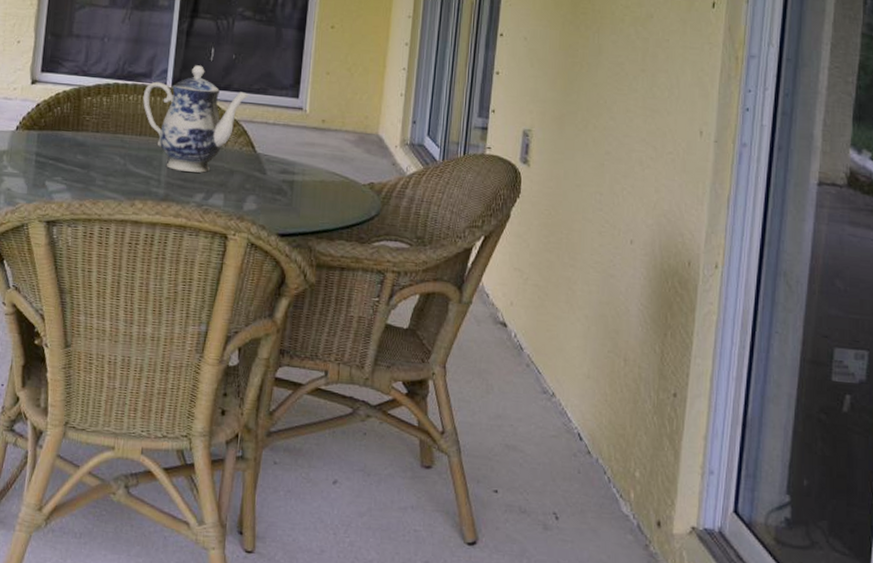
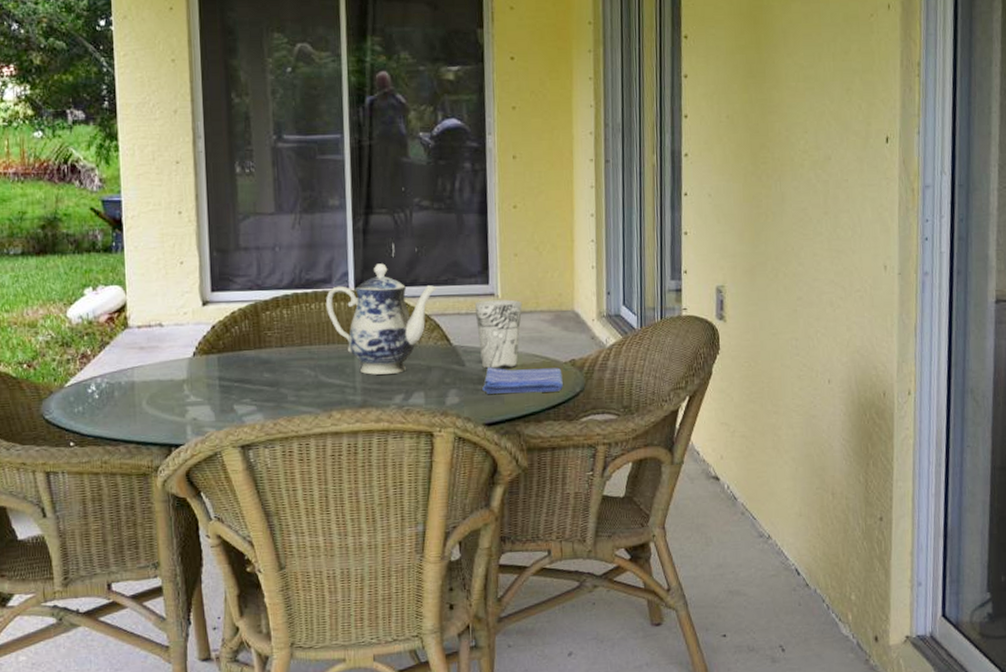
dish towel: none [280,179,360,212] -> present [482,367,563,394]
cup: none [282,113,329,183] -> present [474,299,523,369]

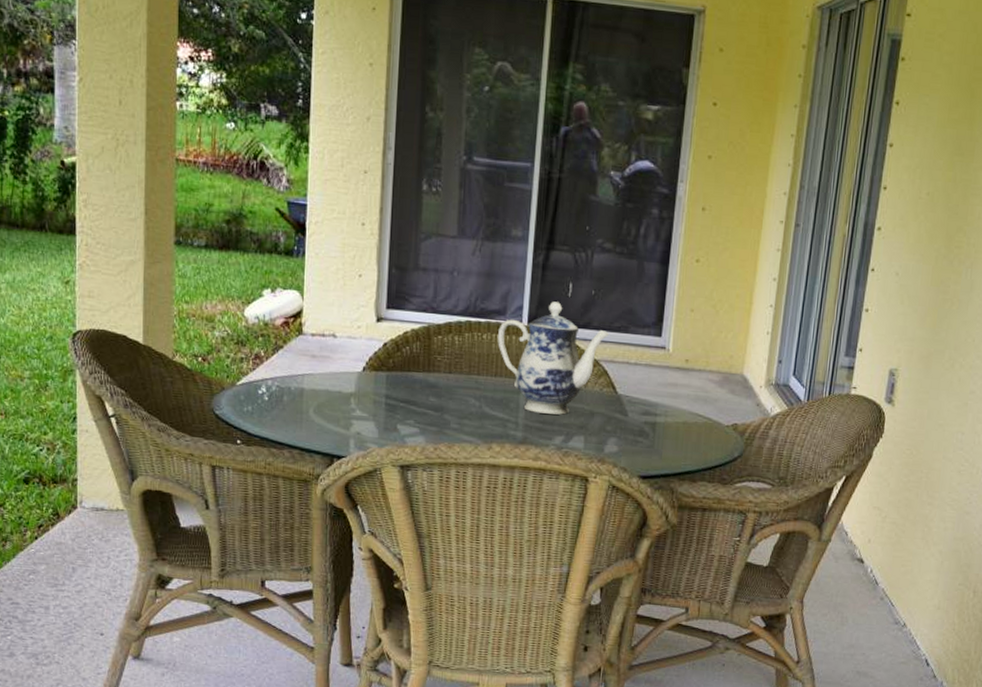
cup: present [474,299,523,369] -> none [644,352,693,425]
dish towel: present [482,367,563,394] -> none [642,421,723,454]

